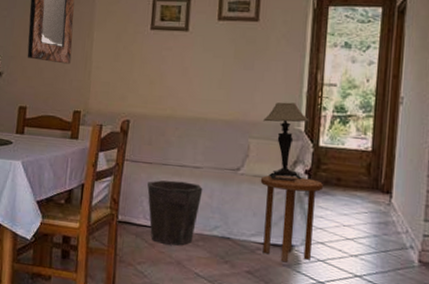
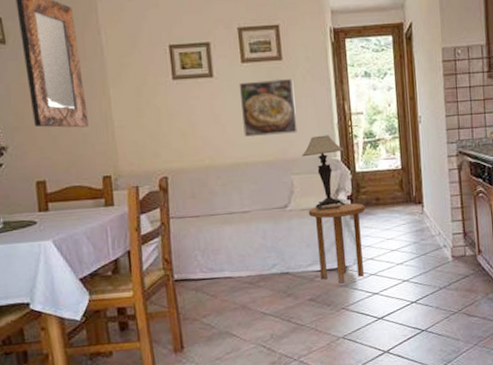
waste bin: present [147,180,203,246] -> none [197,228,256,293]
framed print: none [208,39,267,96] -> present [239,79,297,137]

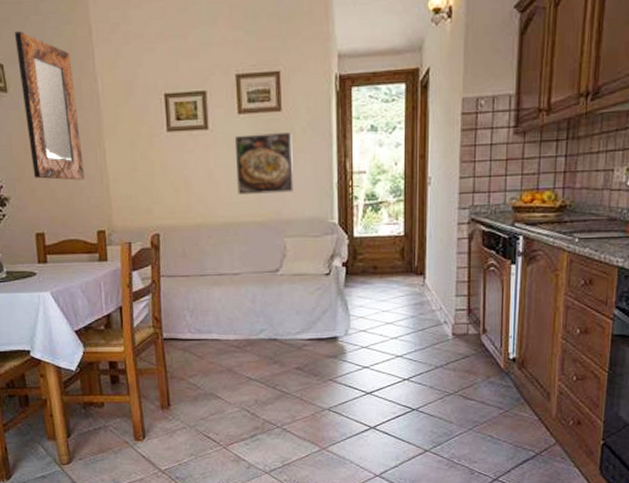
table lamp: present [302,135,346,210] -> none [297,195,343,275]
side table: present [308,203,365,284] -> none [300,270,360,354]

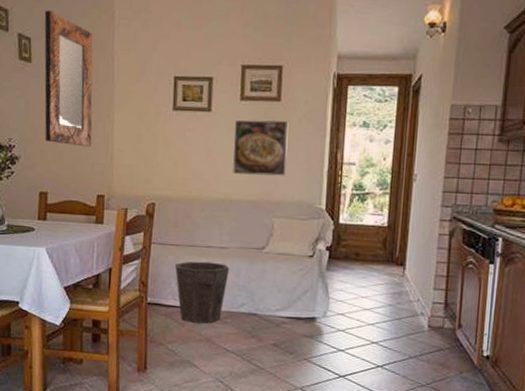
waste bin: none [187,290,245,354] -> present [174,261,230,324]

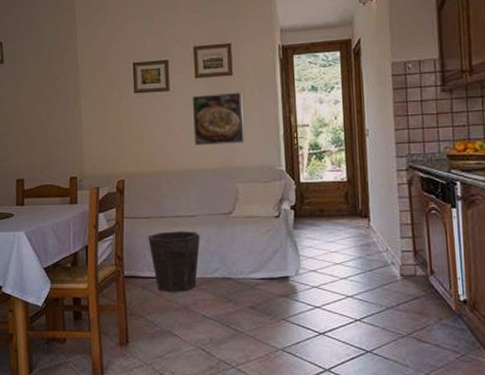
home mirror: present [44,10,93,147] -> none [13,17,62,134]

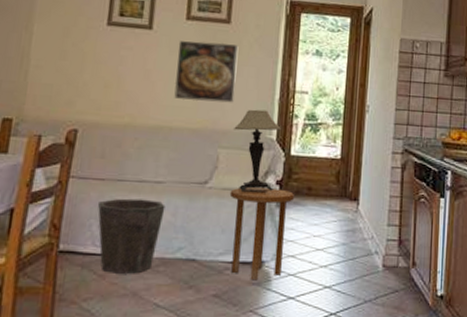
table lamp: none [248,145,290,218] -> present [234,109,282,192]
side table: none [251,213,308,293] -> present [229,187,294,281]

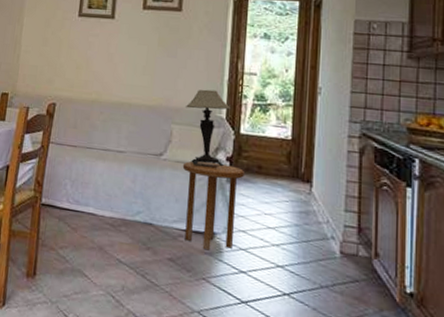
waste bin: present [97,198,166,274] -> none [71,163,126,231]
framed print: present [174,41,239,103] -> none [133,28,189,83]

